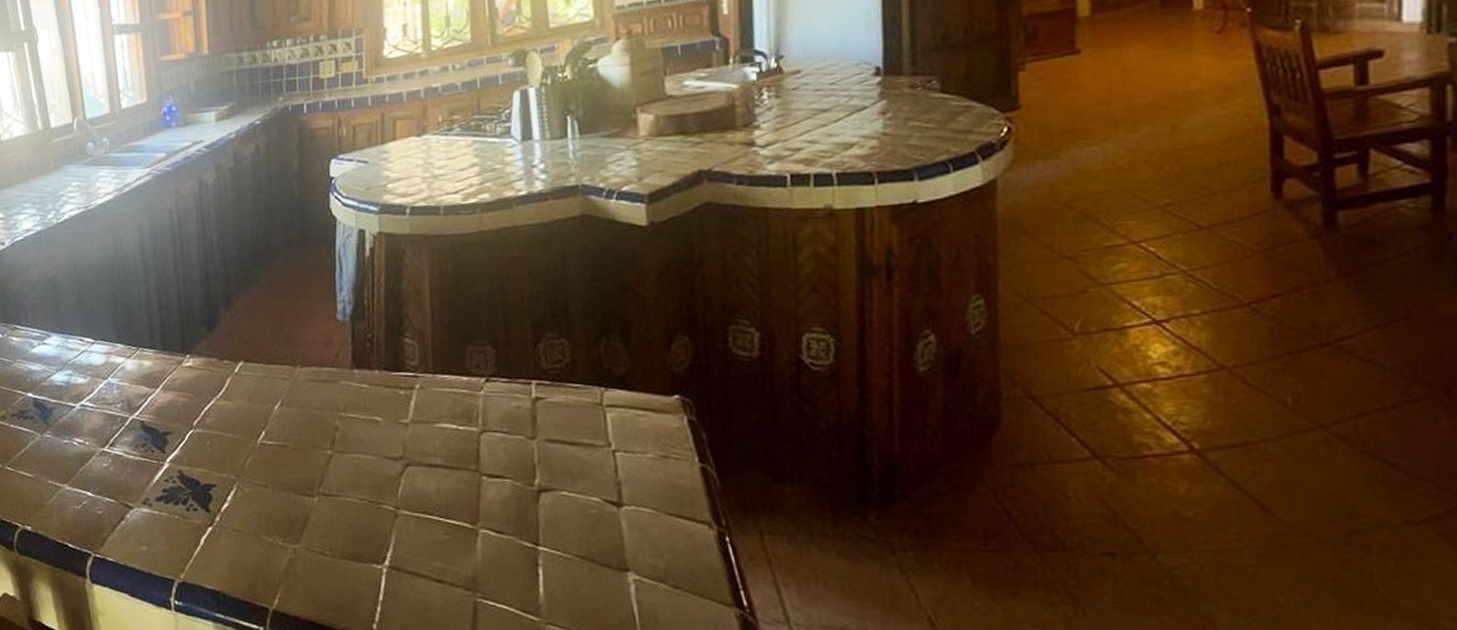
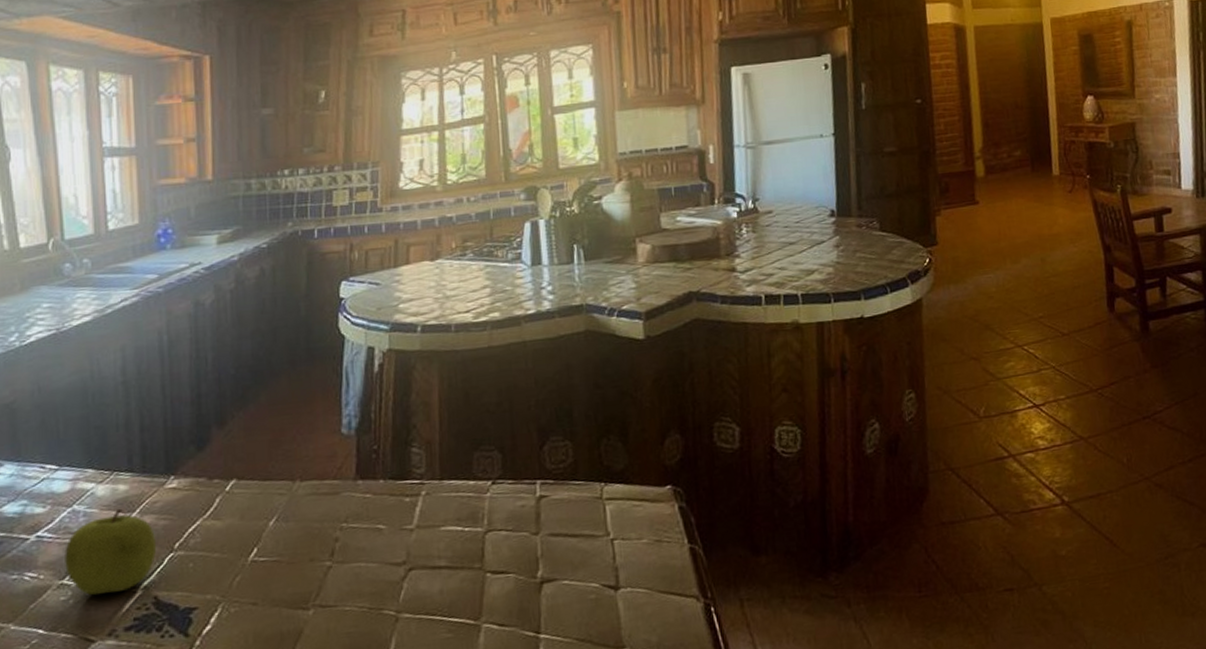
fruit: none [104,384,179,465] -> present [65,509,157,596]

